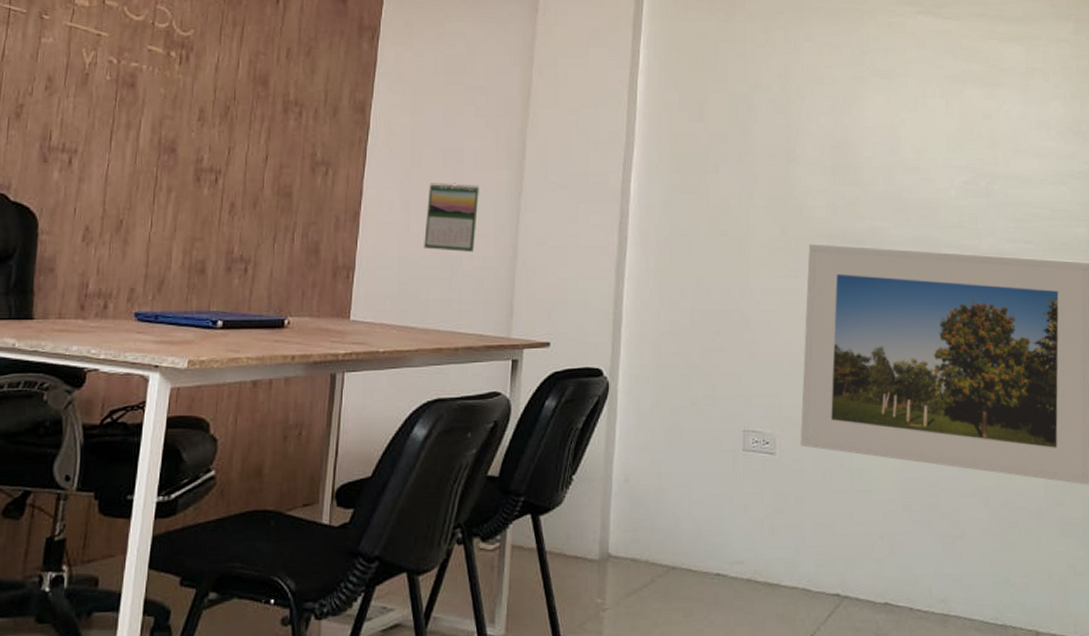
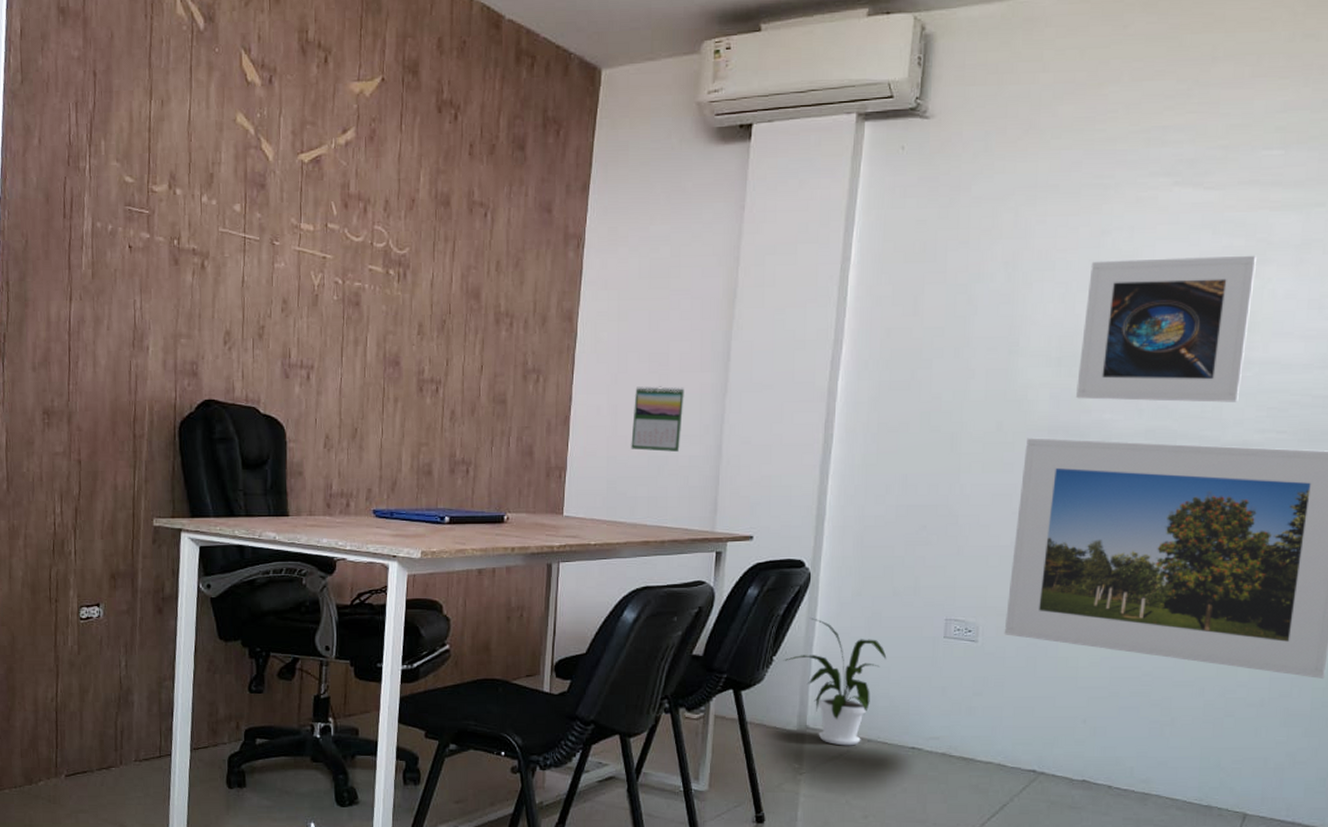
house plant: none [583,431,688,575] -> present [783,618,887,746]
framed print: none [850,78,992,213] -> present [1076,255,1256,403]

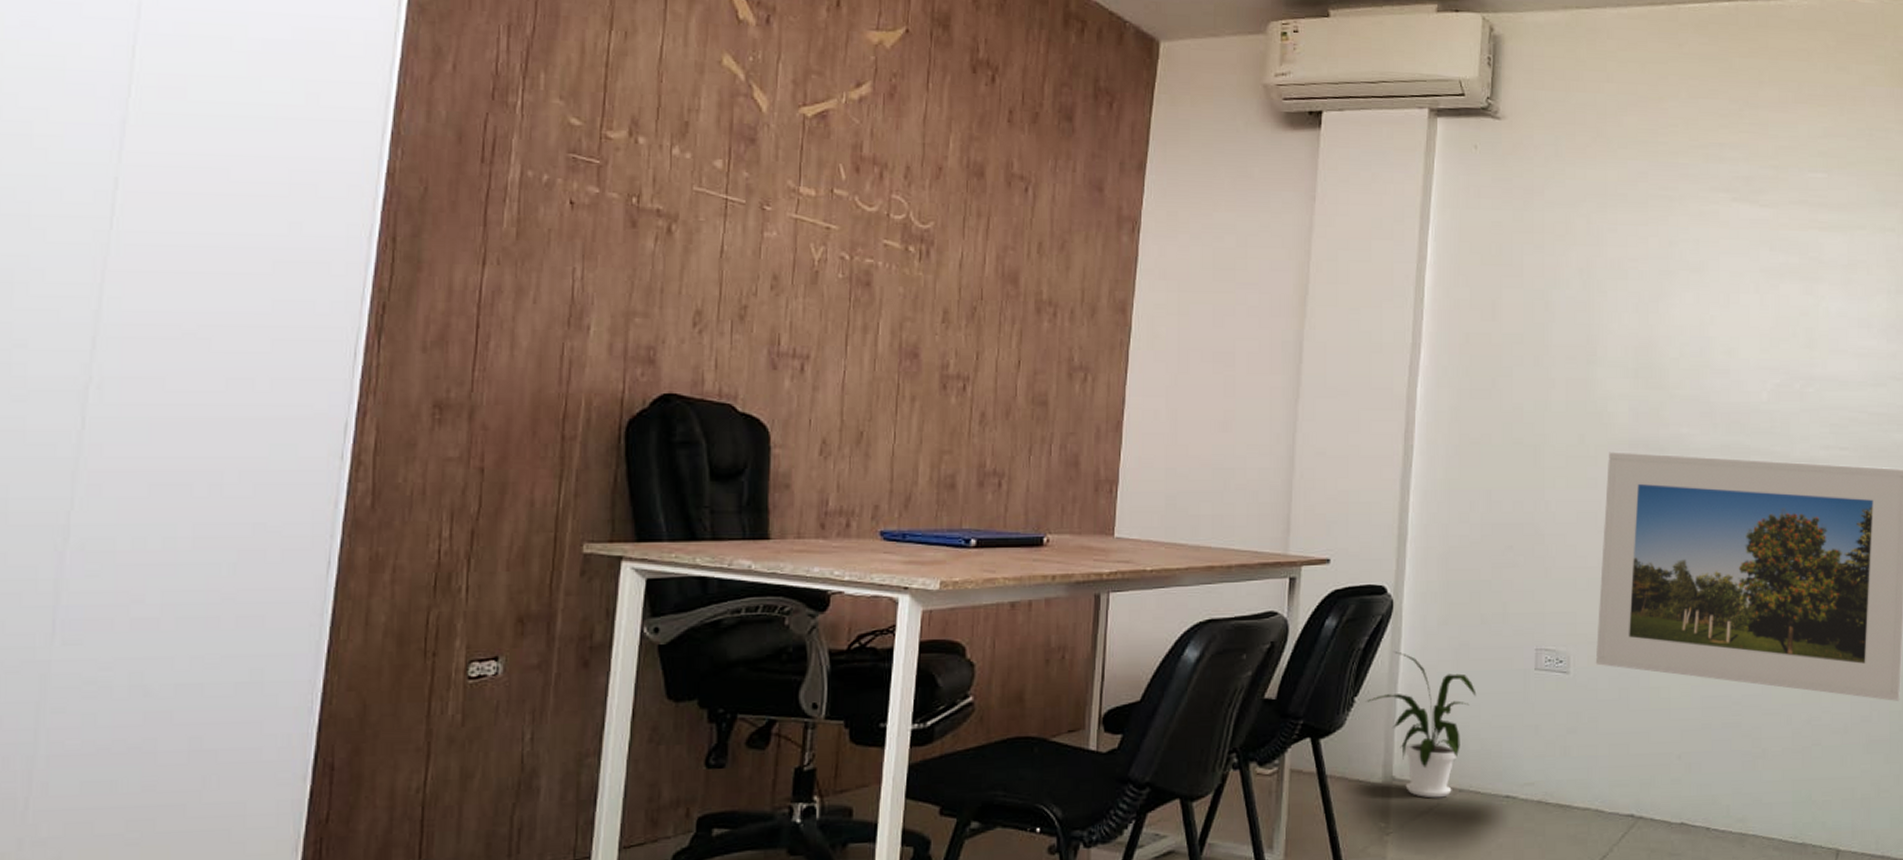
calendar: present [631,386,684,452] -> none [1193,389,1253,463]
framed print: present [1076,255,1256,403] -> none [1654,272,1810,418]

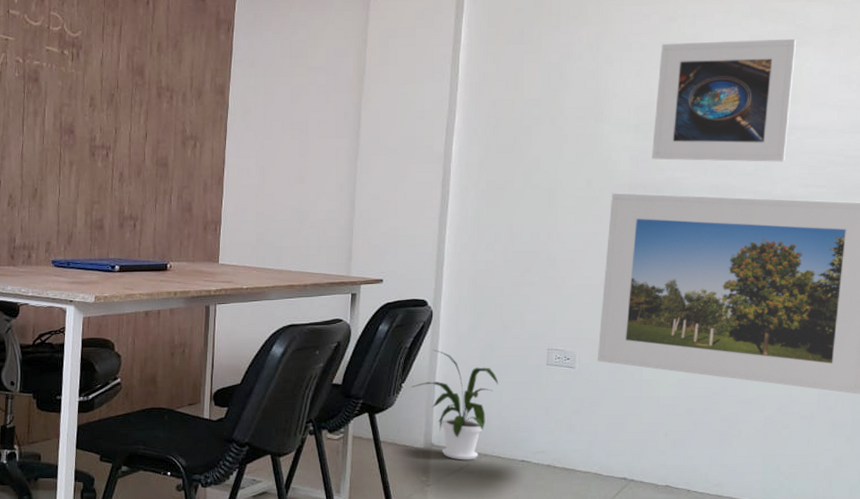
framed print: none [1654,272,1810,418] -> present [652,38,796,162]

